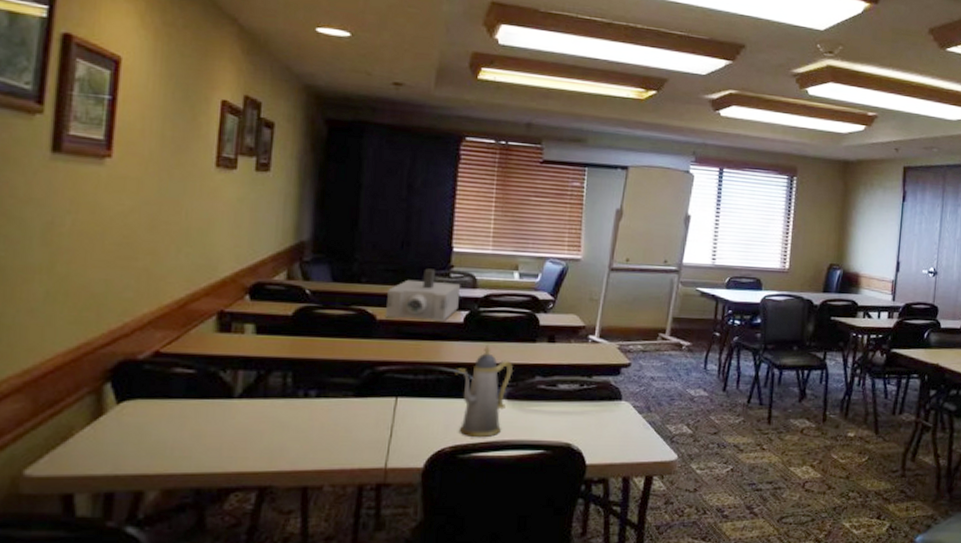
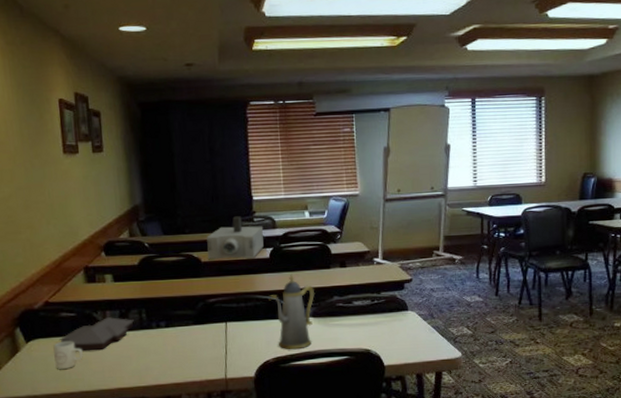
mug: none [153,405,196,443] -> present [53,340,83,370]
papers: none [164,379,276,421] -> present [58,317,135,351]

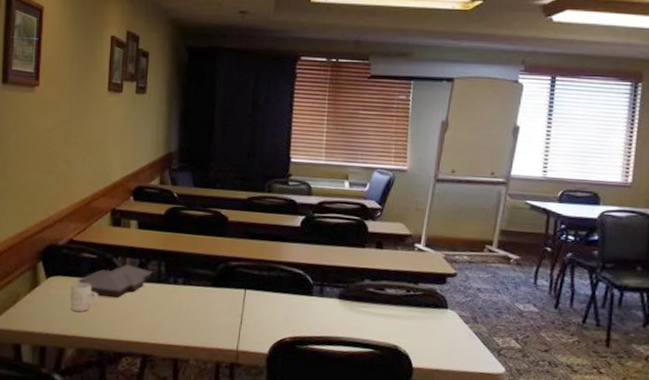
projector: present [207,216,264,260] -> none [236,177,298,224]
coffee pot: present [268,274,314,349] -> none [293,247,344,332]

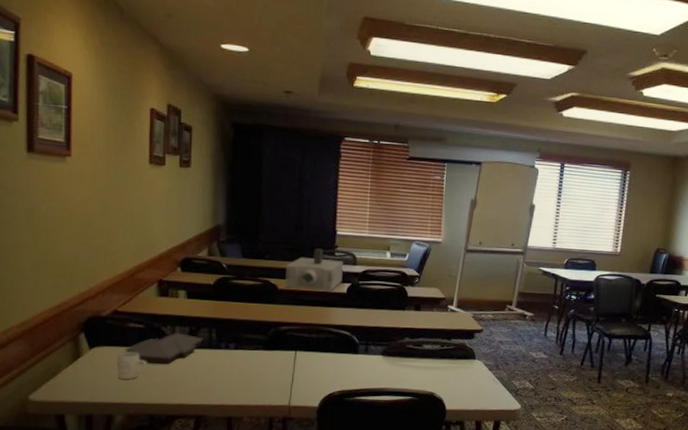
projector: none [236,177,298,224] -> present [285,248,344,291]

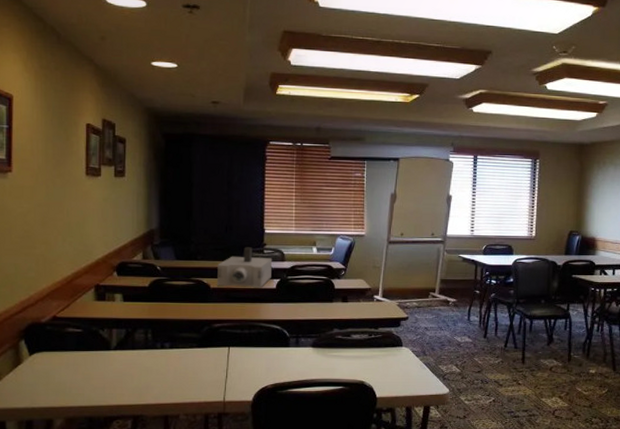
mug: present [117,351,147,380] -> none [56,355,85,384]
papers: present [123,333,204,364] -> none [62,335,140,367]

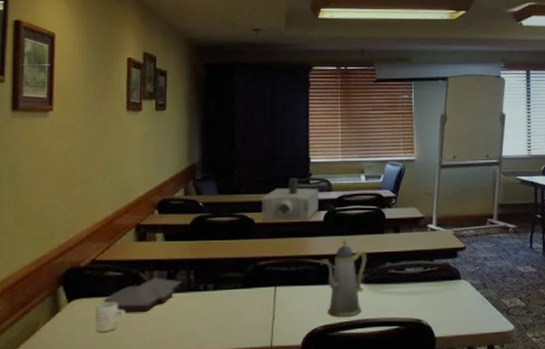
mug: none [56,355,85,384] -> present [96,301,125,333]
papers: none [62,335,140,367] -> present [102,278,182,313]
coffee pot: none [272,305,316,377] -> present [320,238,367,317]

